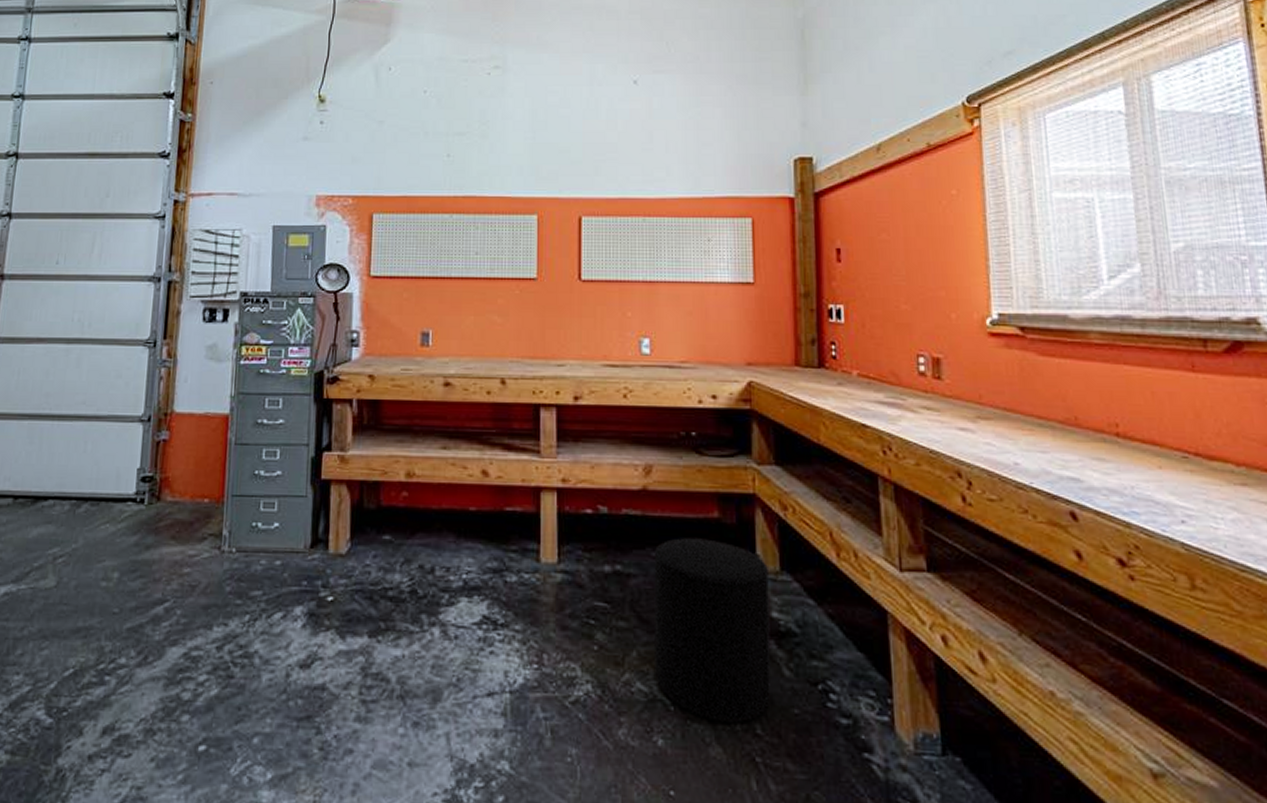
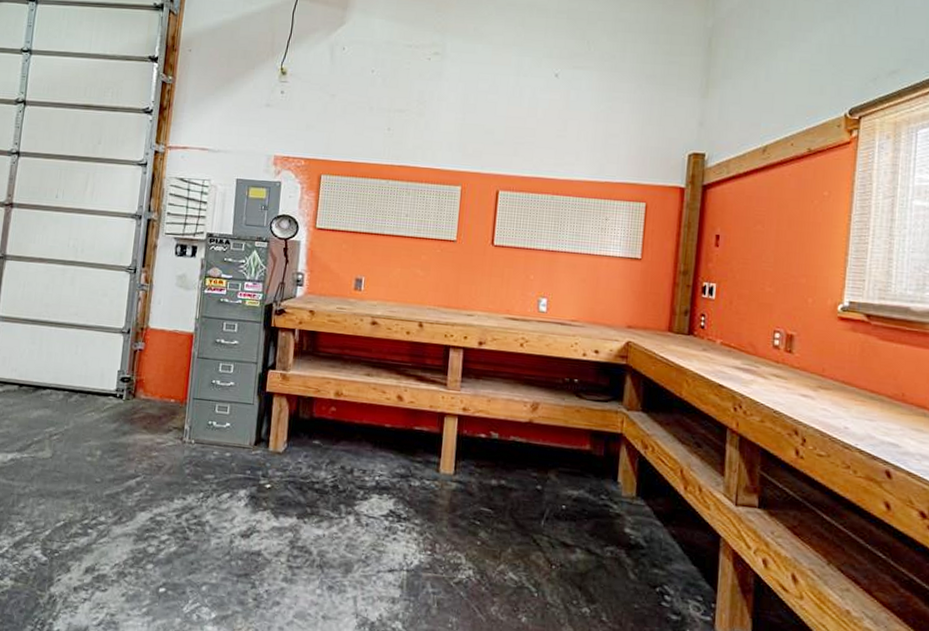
stool: present [654,538,771,723] -> none [525,463,626,611]

